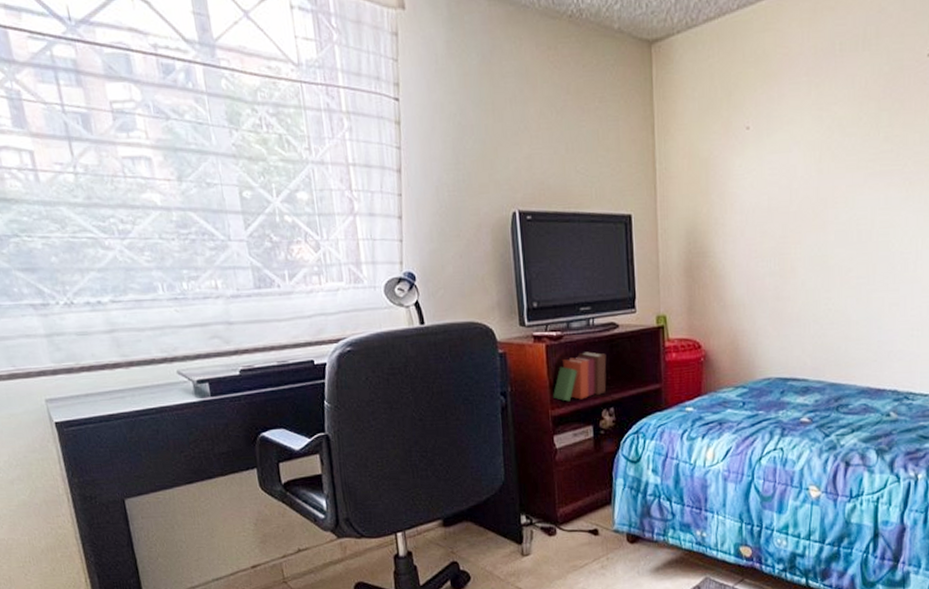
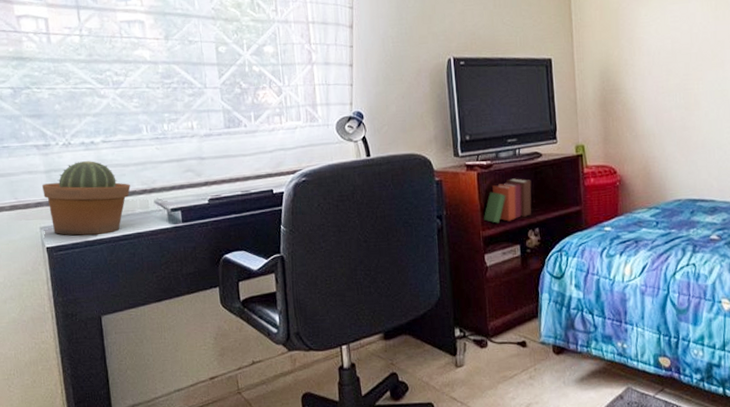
potted cactus: none [44,324,148,410] -> present [42,161,131,236]

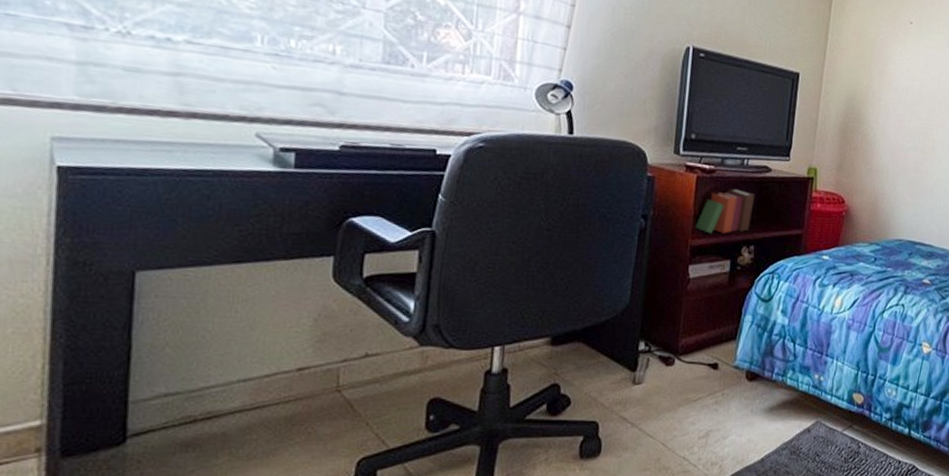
potted cactus: present [42,161,131,236] -> none [67,59,221,164]

